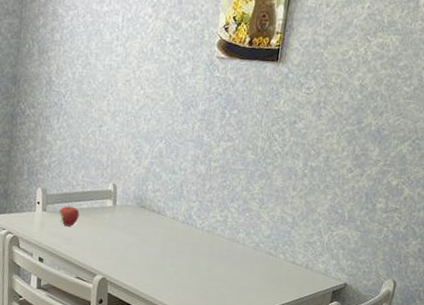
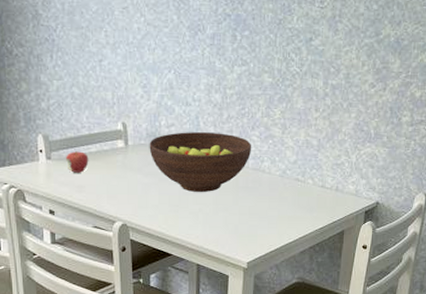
fruit bowl: none [134,197,230,256] -> present [149,132,252,192]

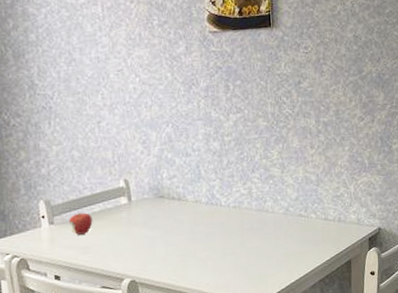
fruit bowl: present [149,132,252,192] -> none [152,179,254,240]

